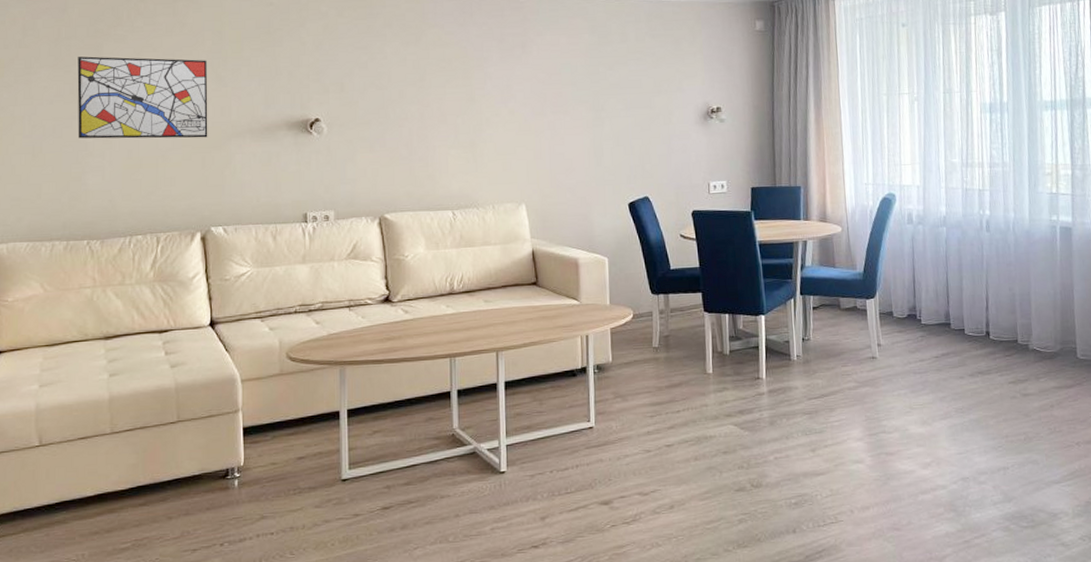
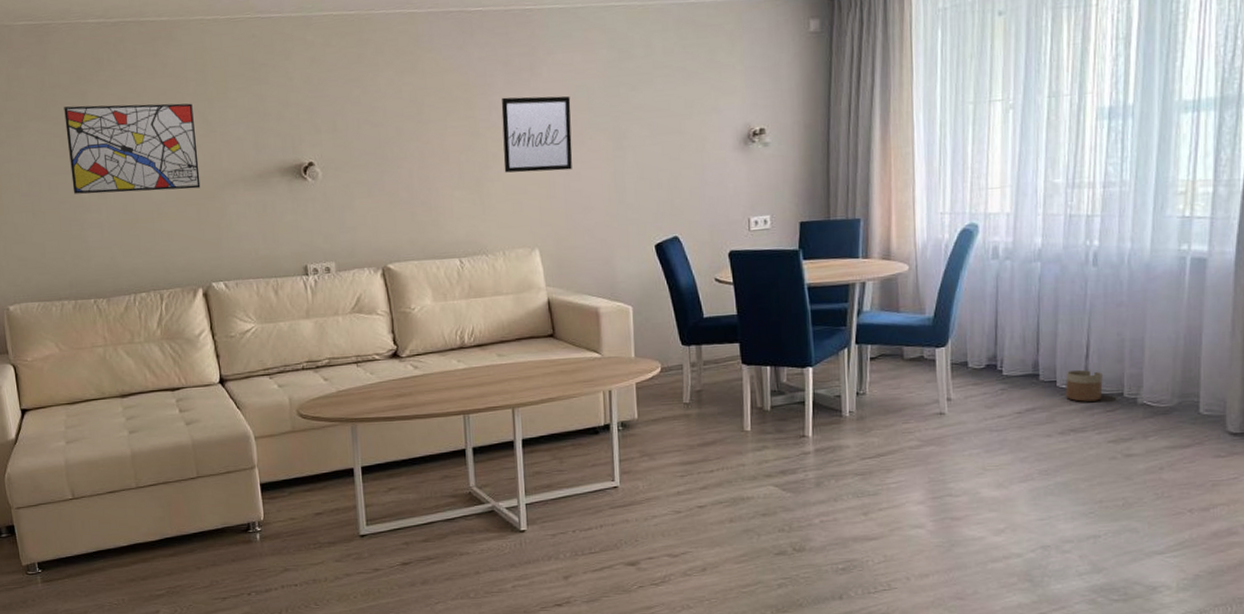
wall art: none [495,70,557,136] -> present [501,95,573,173]
planter: none [971,319,1001,348] -> present [1065,369,1103,402]

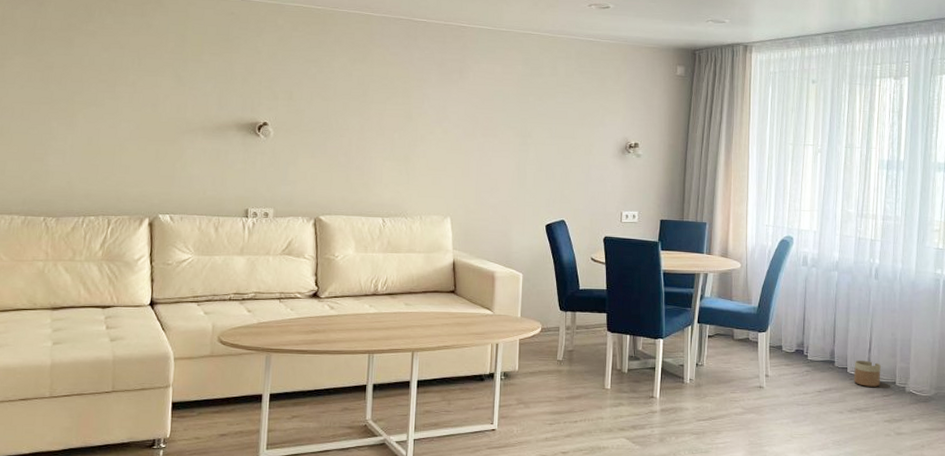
wall art: present [64,103,201,194] -> none [43,47,169,132]
wall art: present [501,95,573,173] -> none [429,91,489,156]

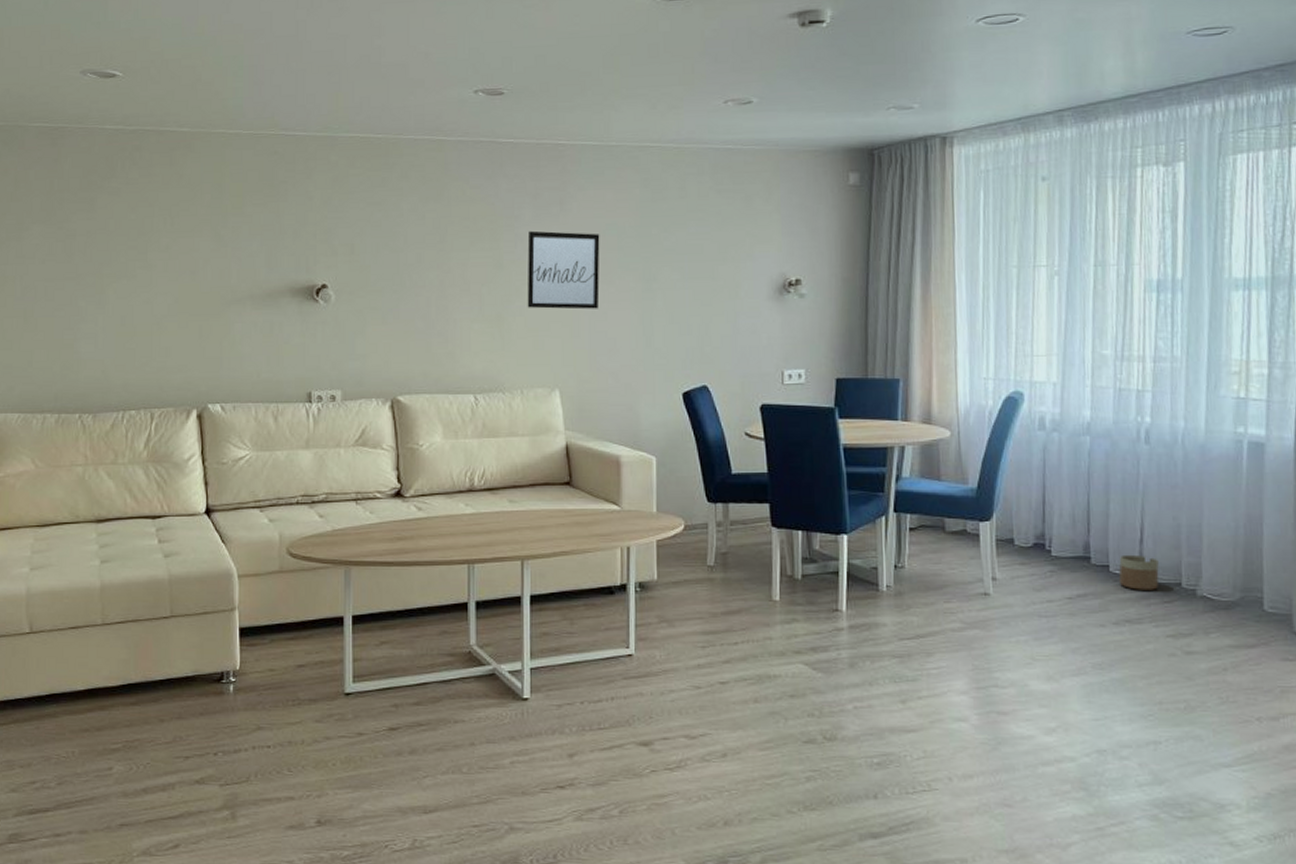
wall art: none [429,91,489,156] -> present [527,230,600,310]

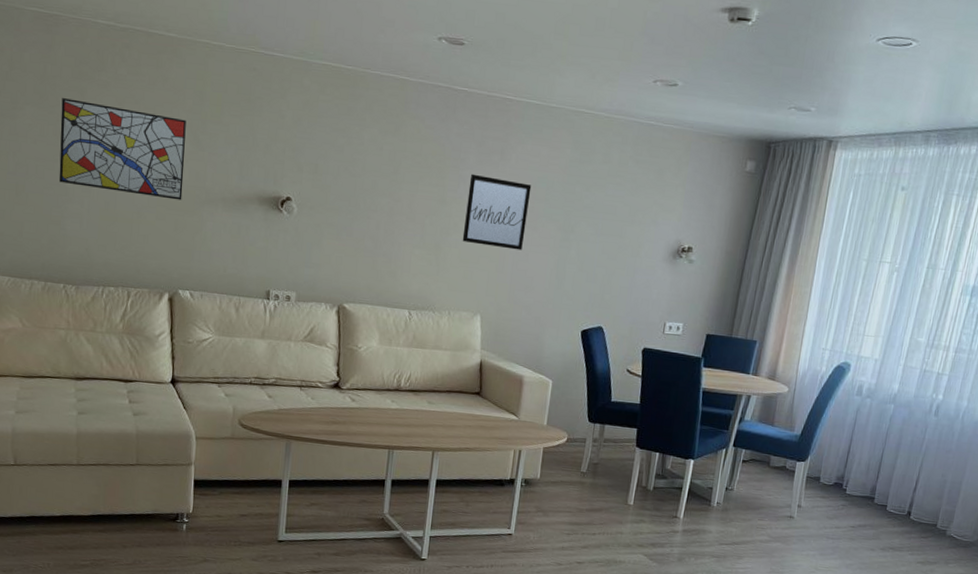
wall art: none [70,211,206,304] -> present [58,98,186,200]
planter: present [1118,554,1159,590] -> none [891,498,924,528]

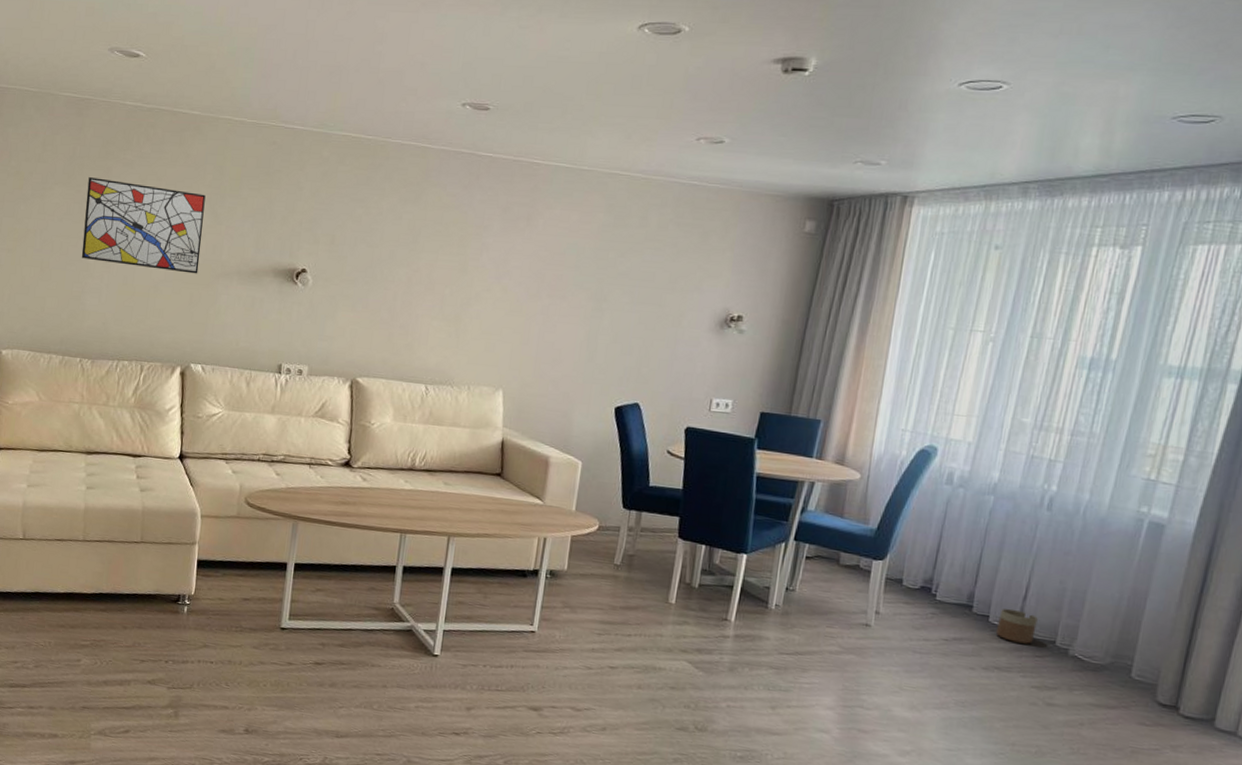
wall art: present [462,173,532,251] -> none [484,241,560,321]
planter: none [891,498,924,528] -> present [995,608,1038,644]

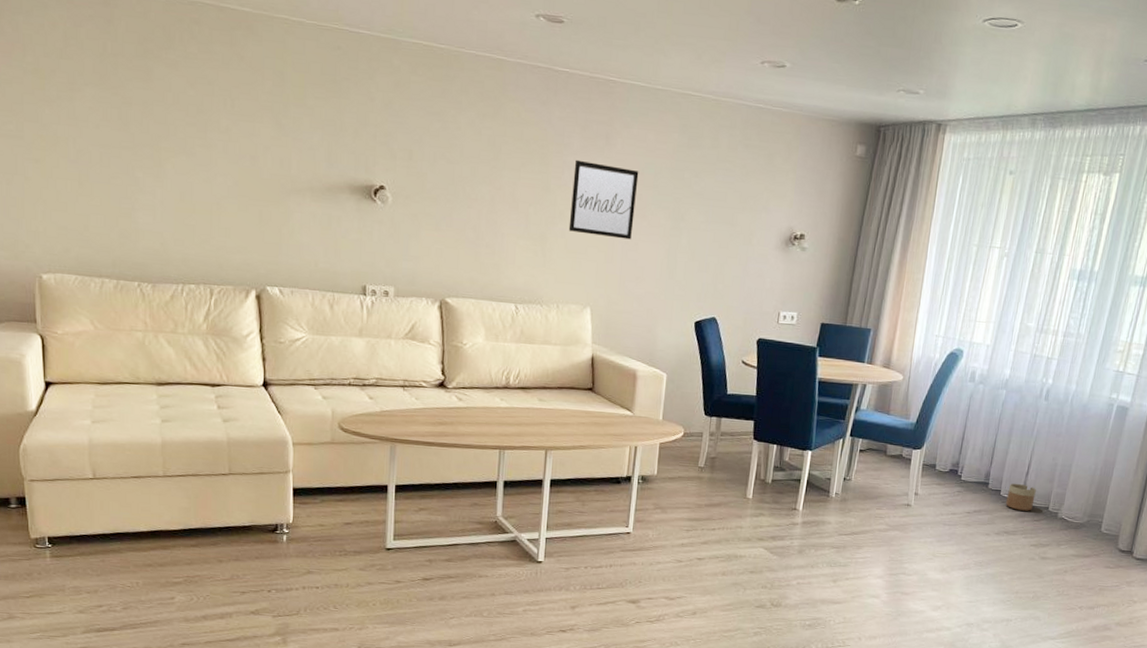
wall art: present [81,177,206,274] -> none [125,78,267,190]
wall art: none [484,241,560,321] -> present [568,159,639,240]

